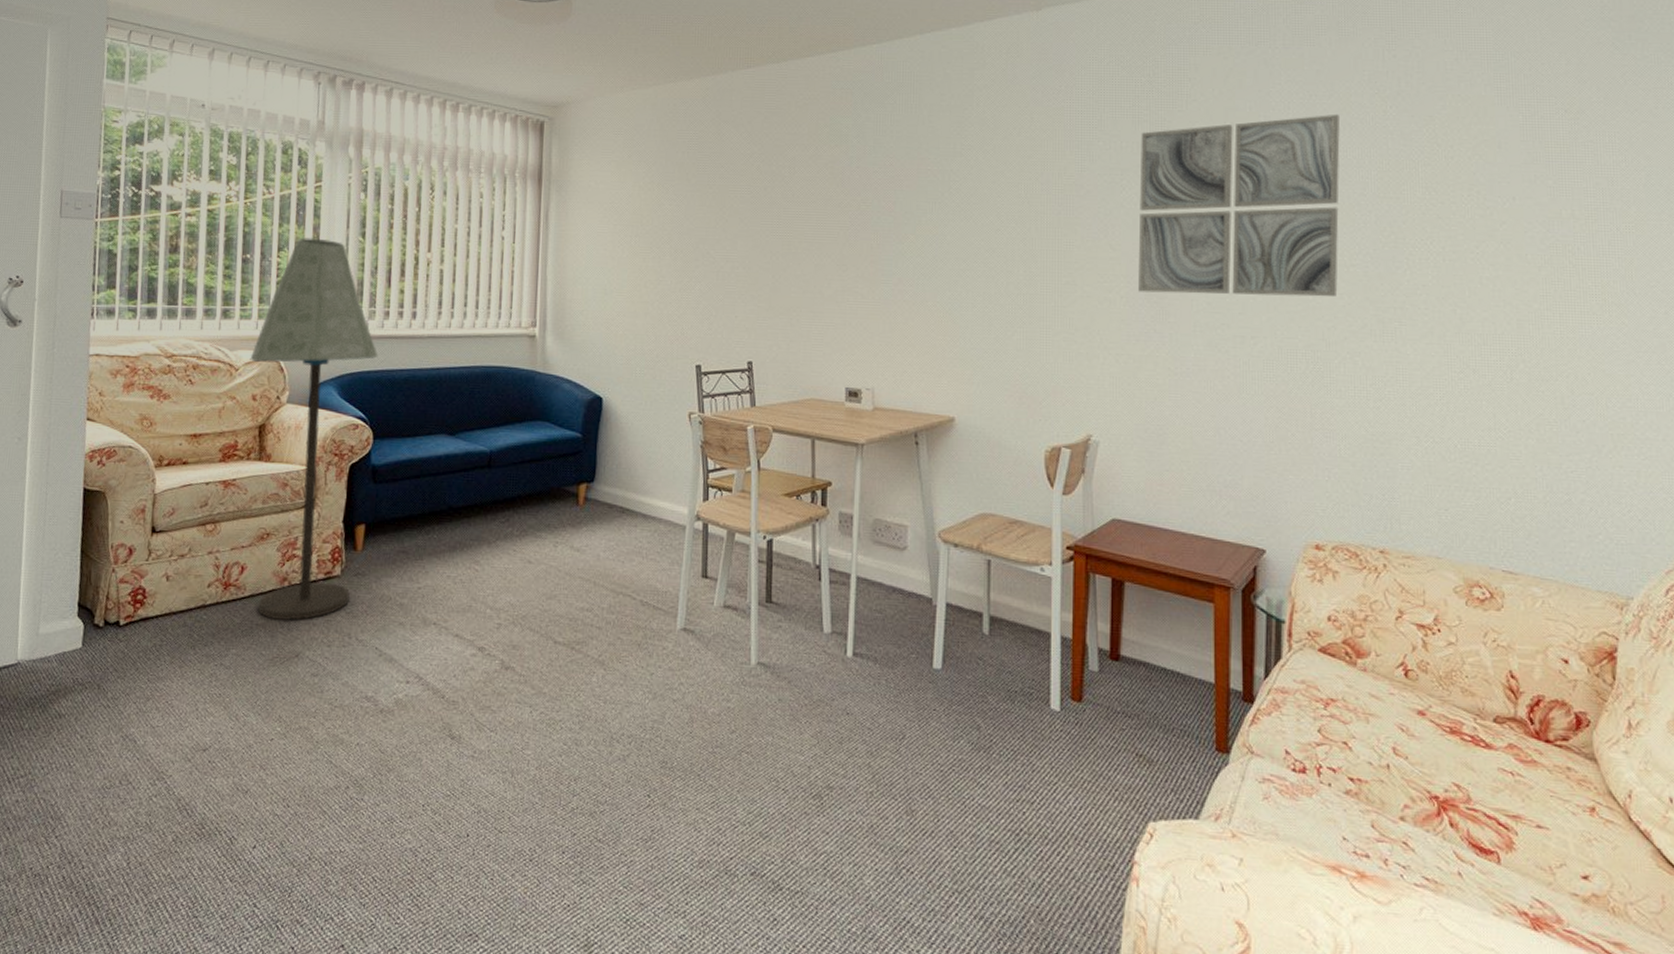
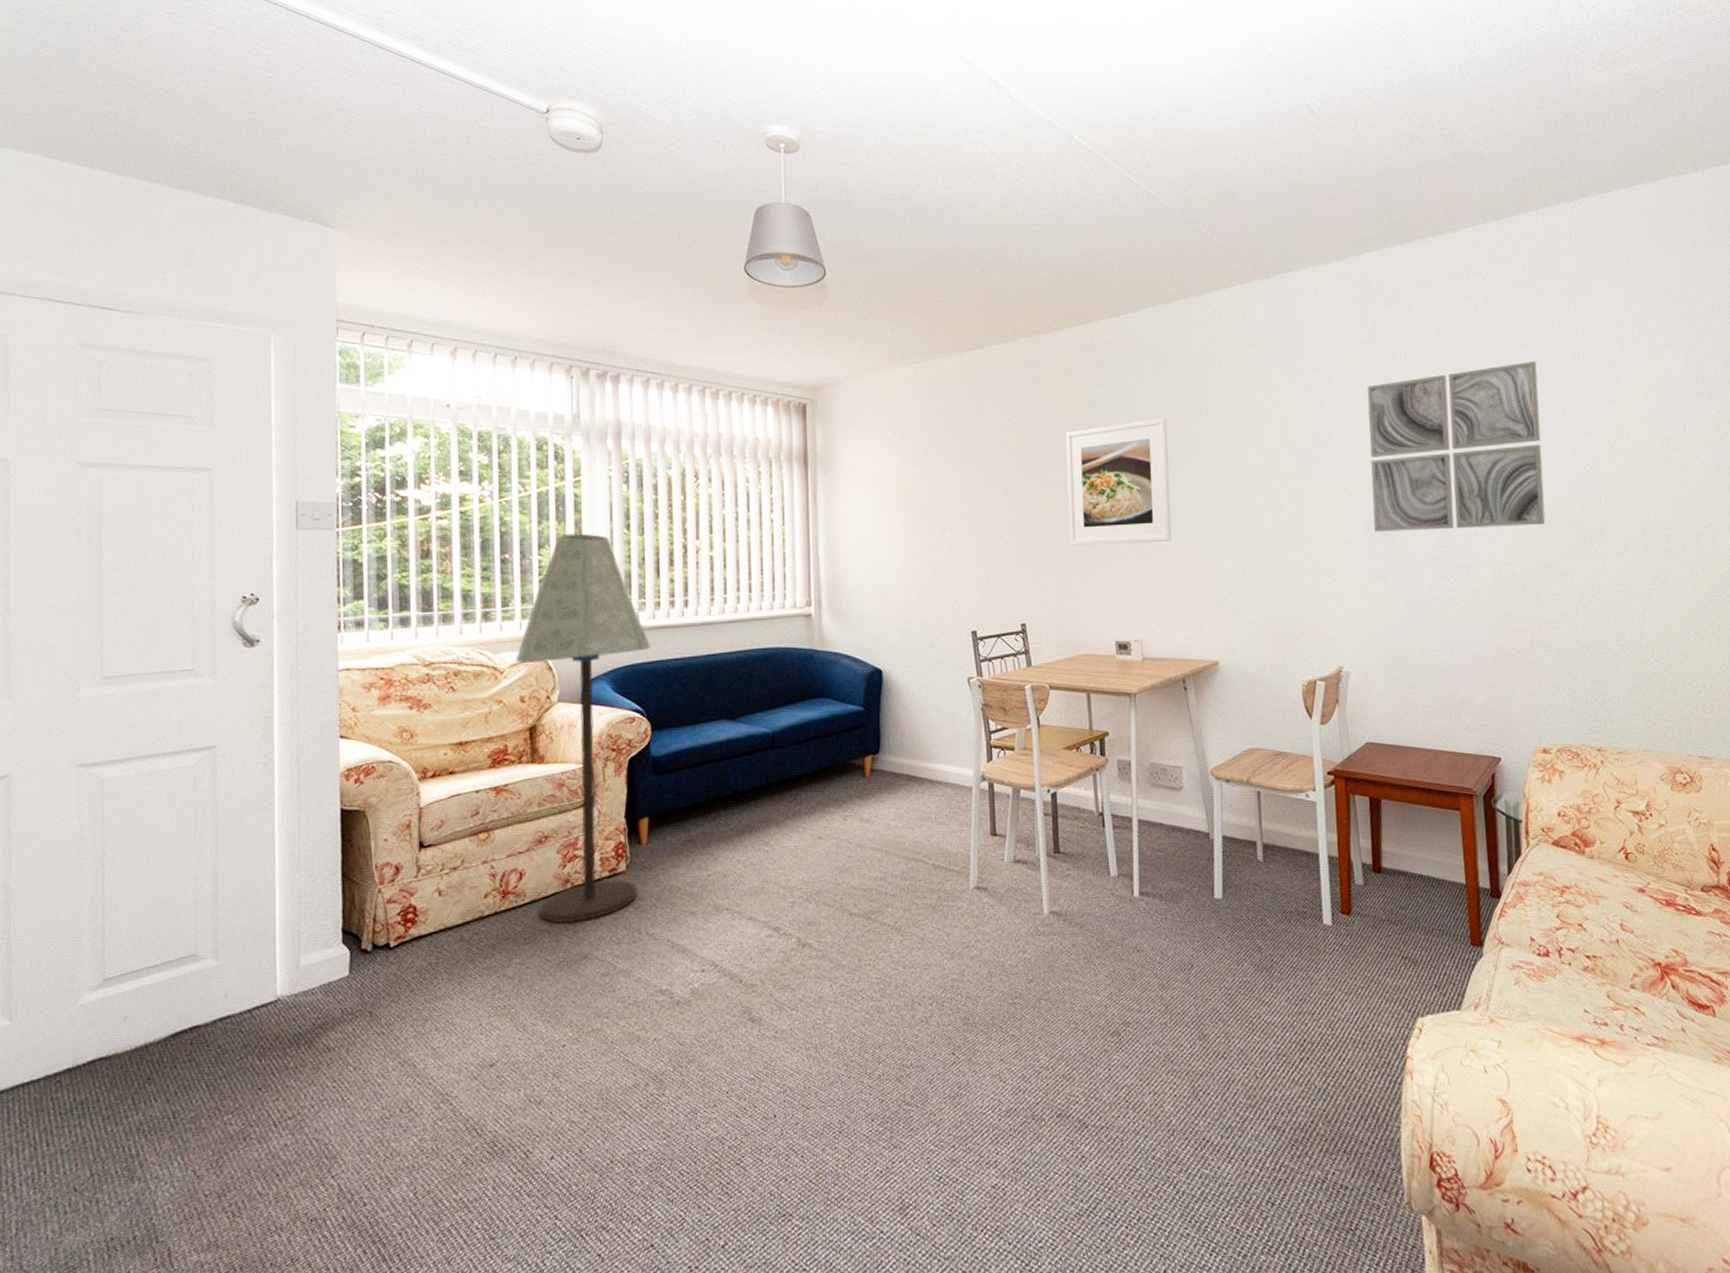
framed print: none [804,155,917,286] -> present [1066,417,1172,546]

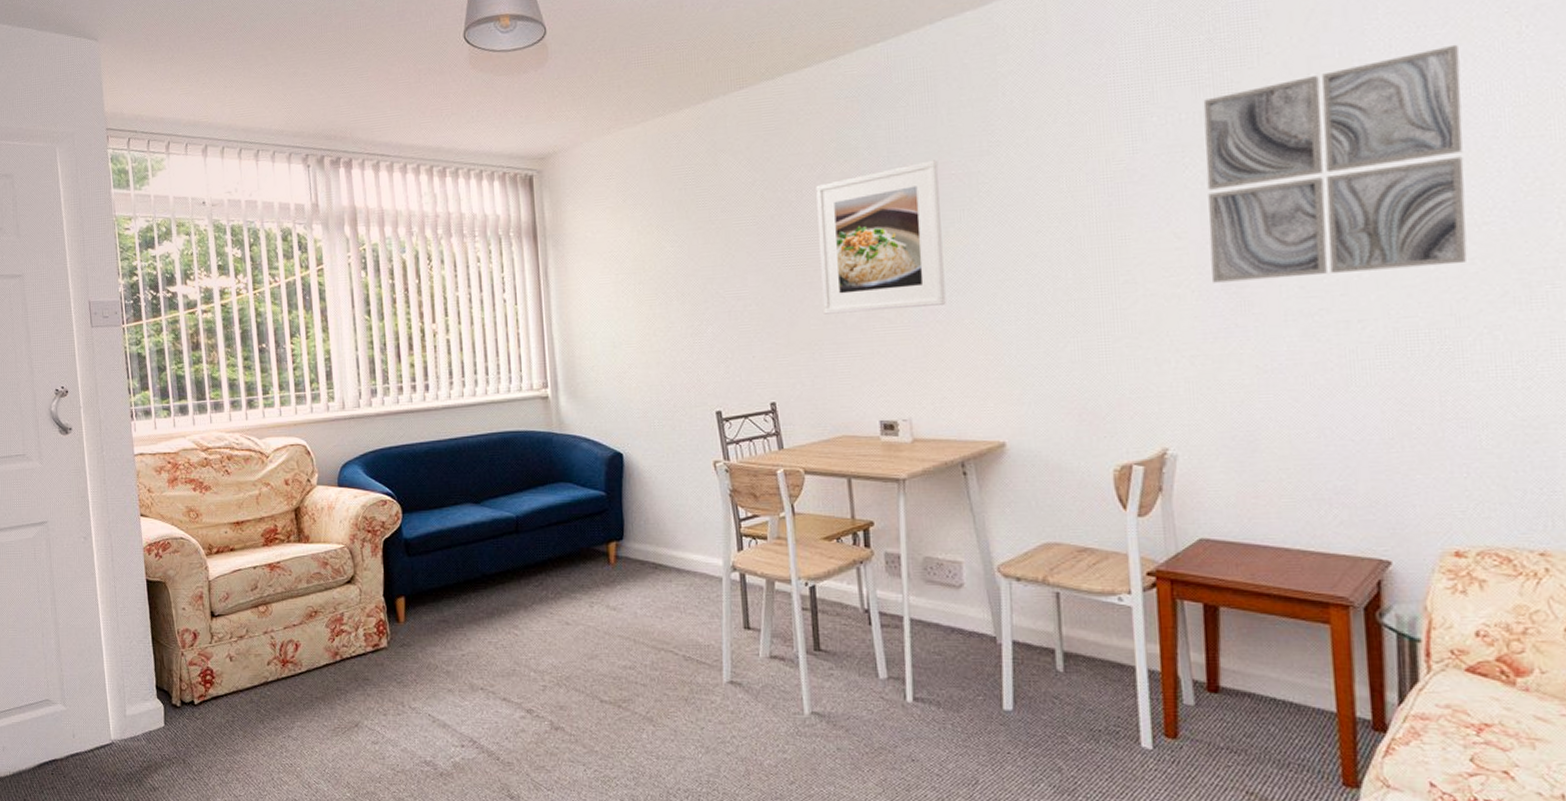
floor lamp: present [515,533,651,924] -> none [278,321,398,693]

